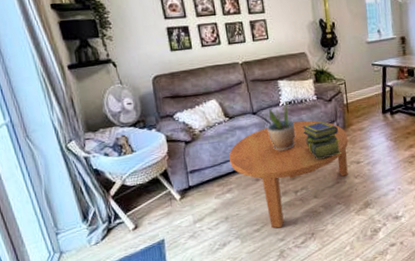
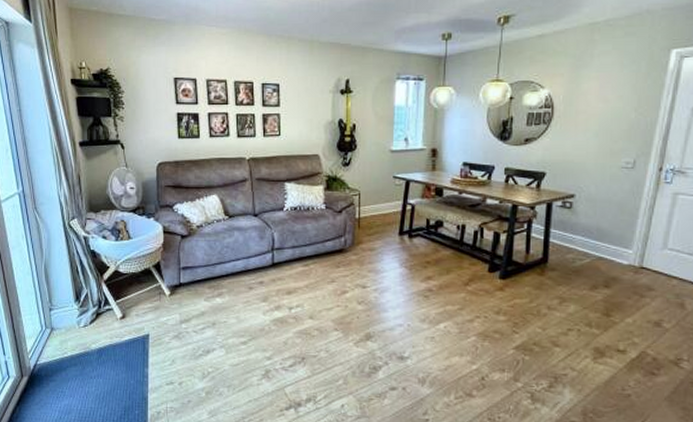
coffee table: present [229,120,348,229] -> none [224,230,355,345]
potted plant: present [267,101,296,151] -> none [268,207,298,260]
stack of books: present [302,121,341,160] -> none [305,234,346,277]

